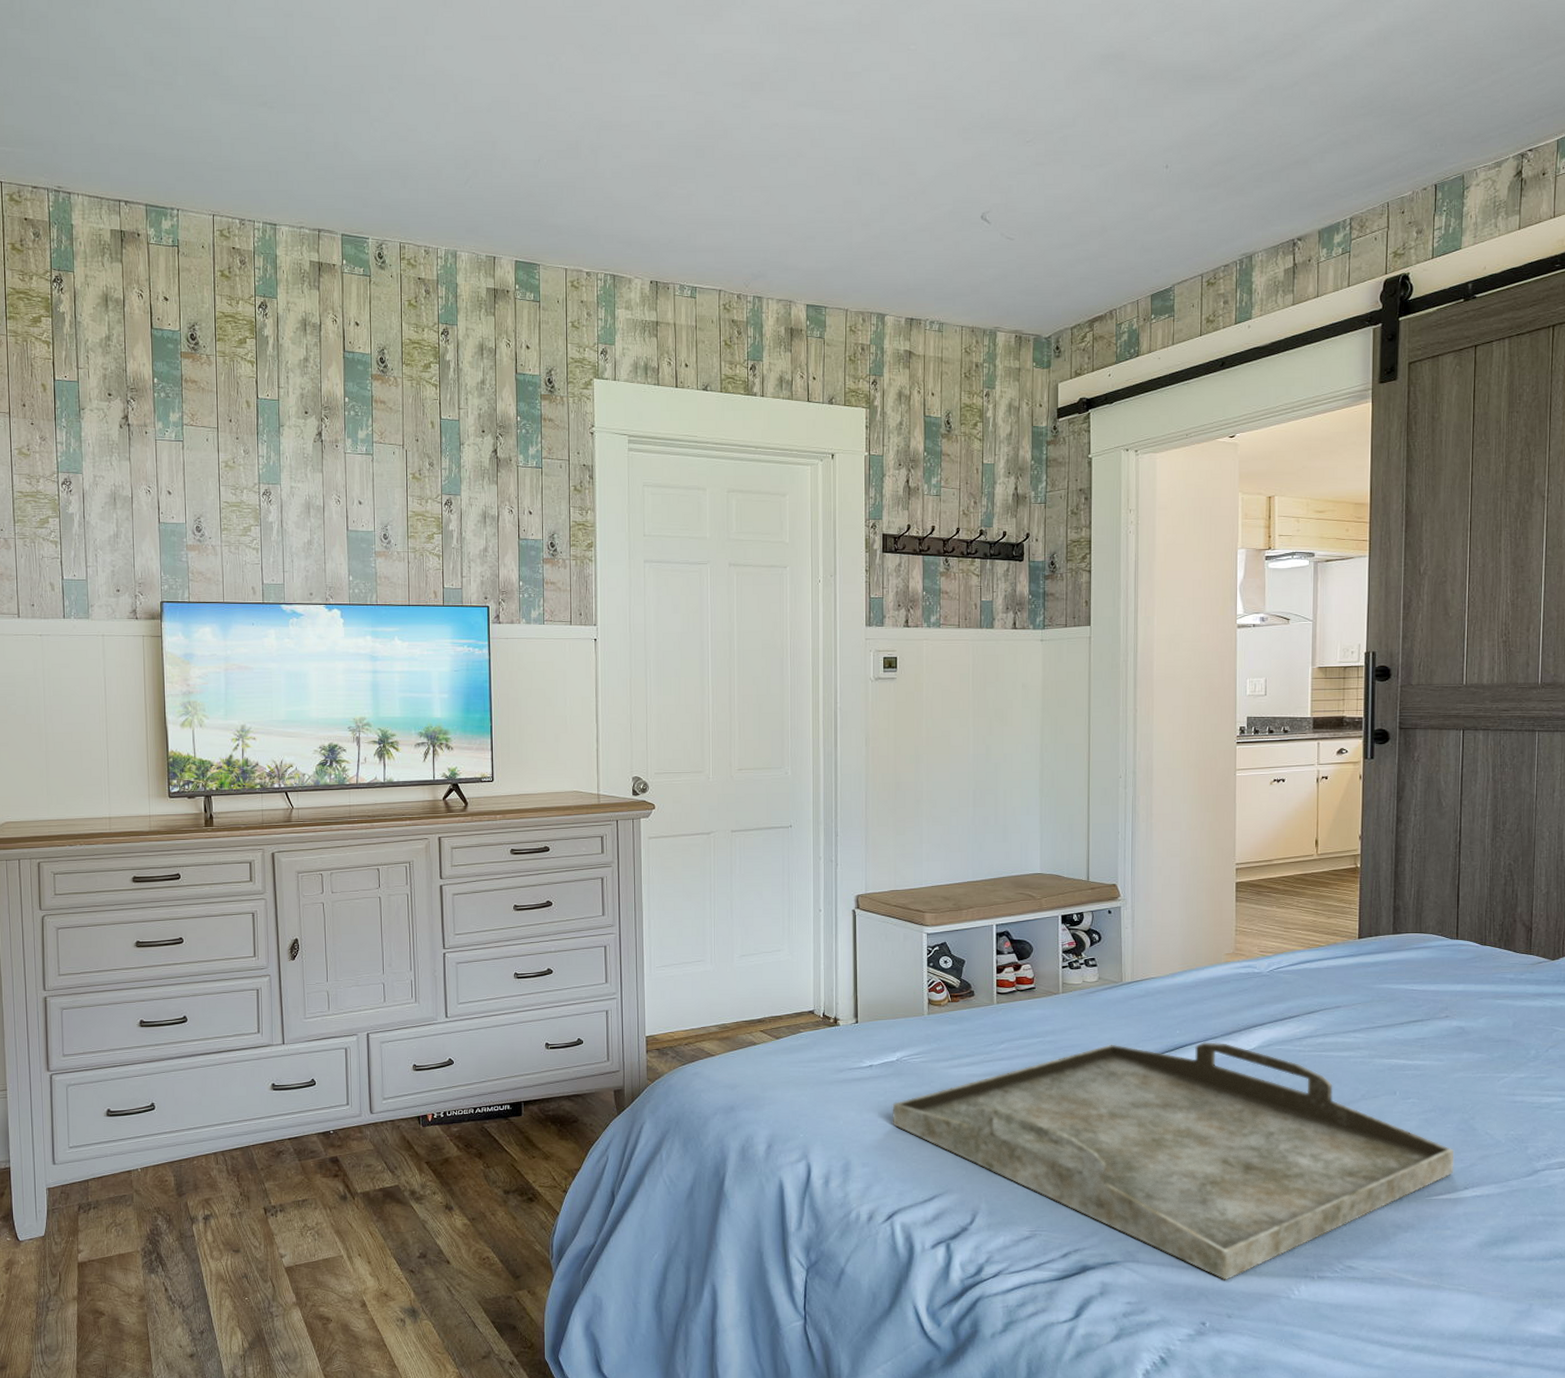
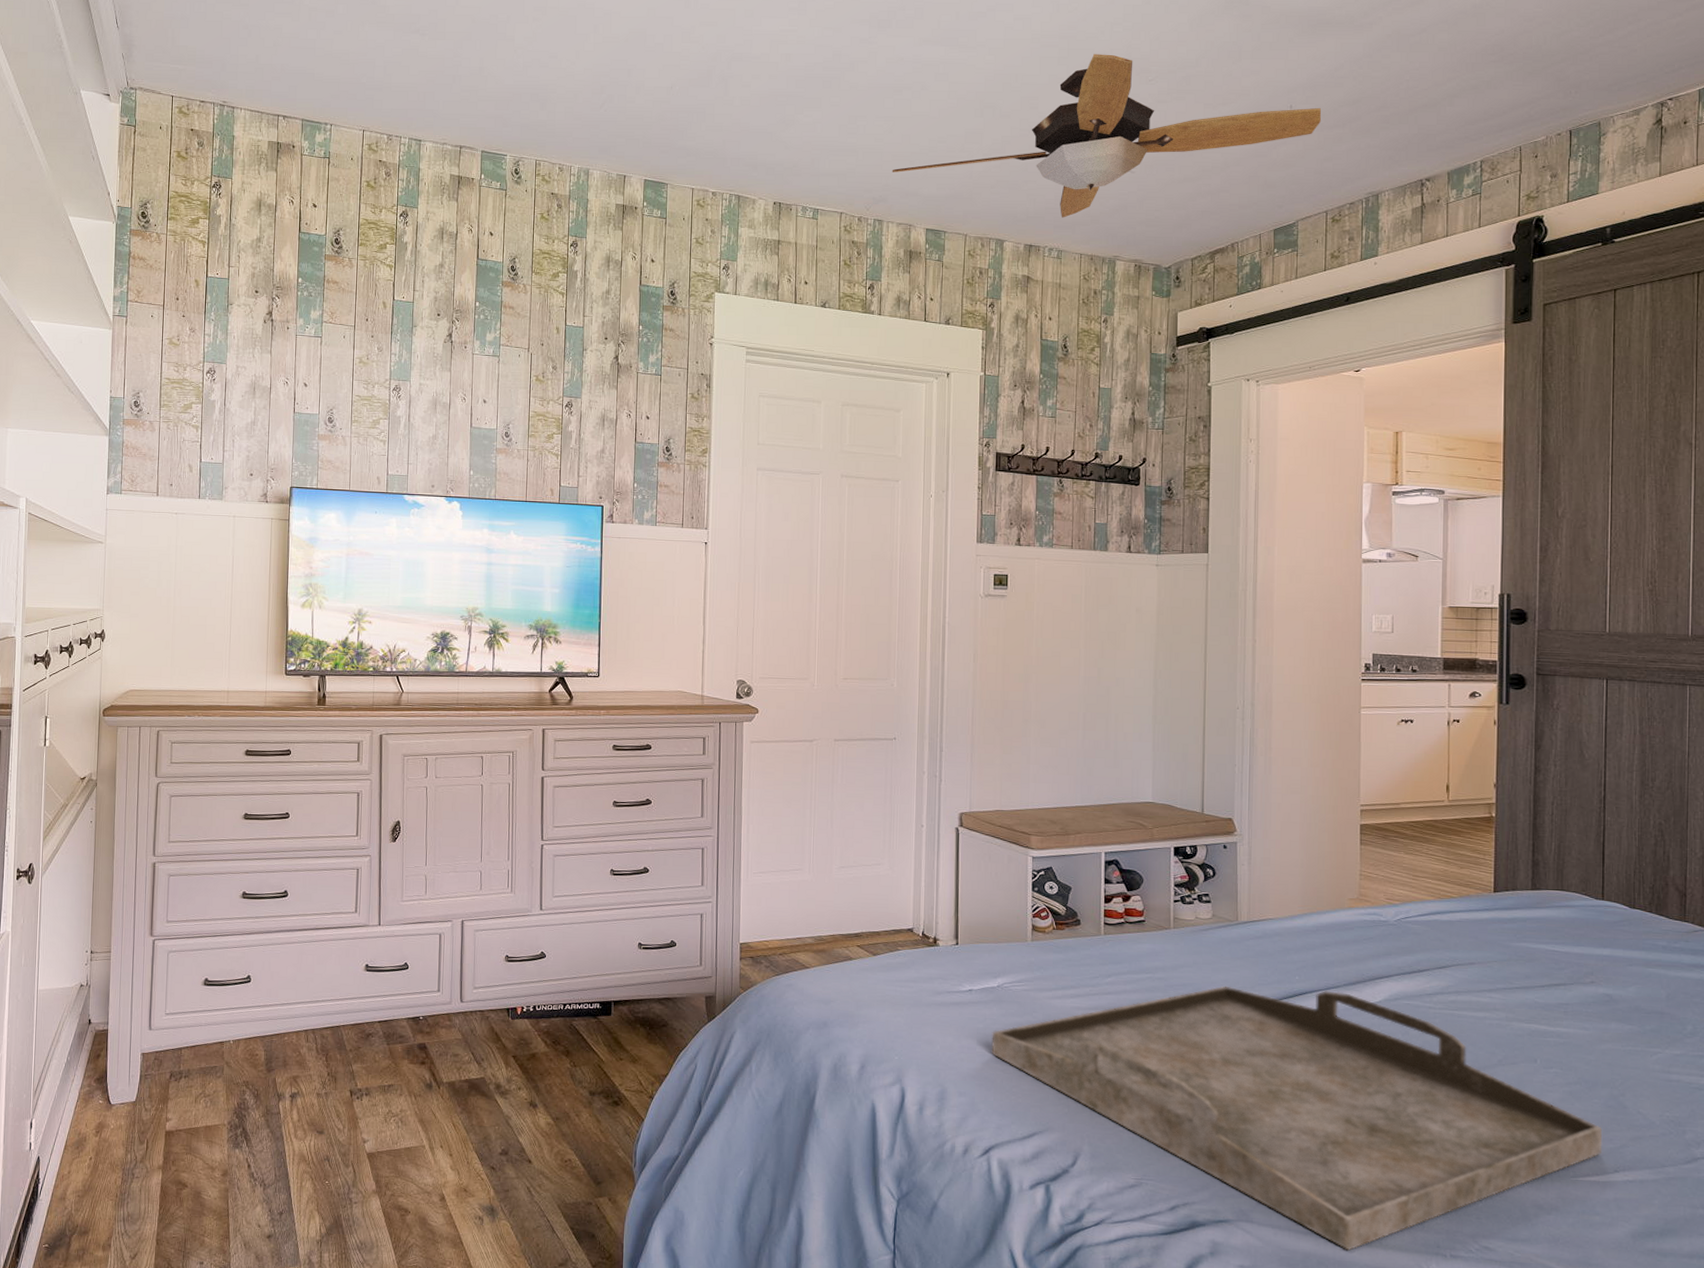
ceiling fan: none [770,115,1197,289] -> present [892,54,1322,218]

